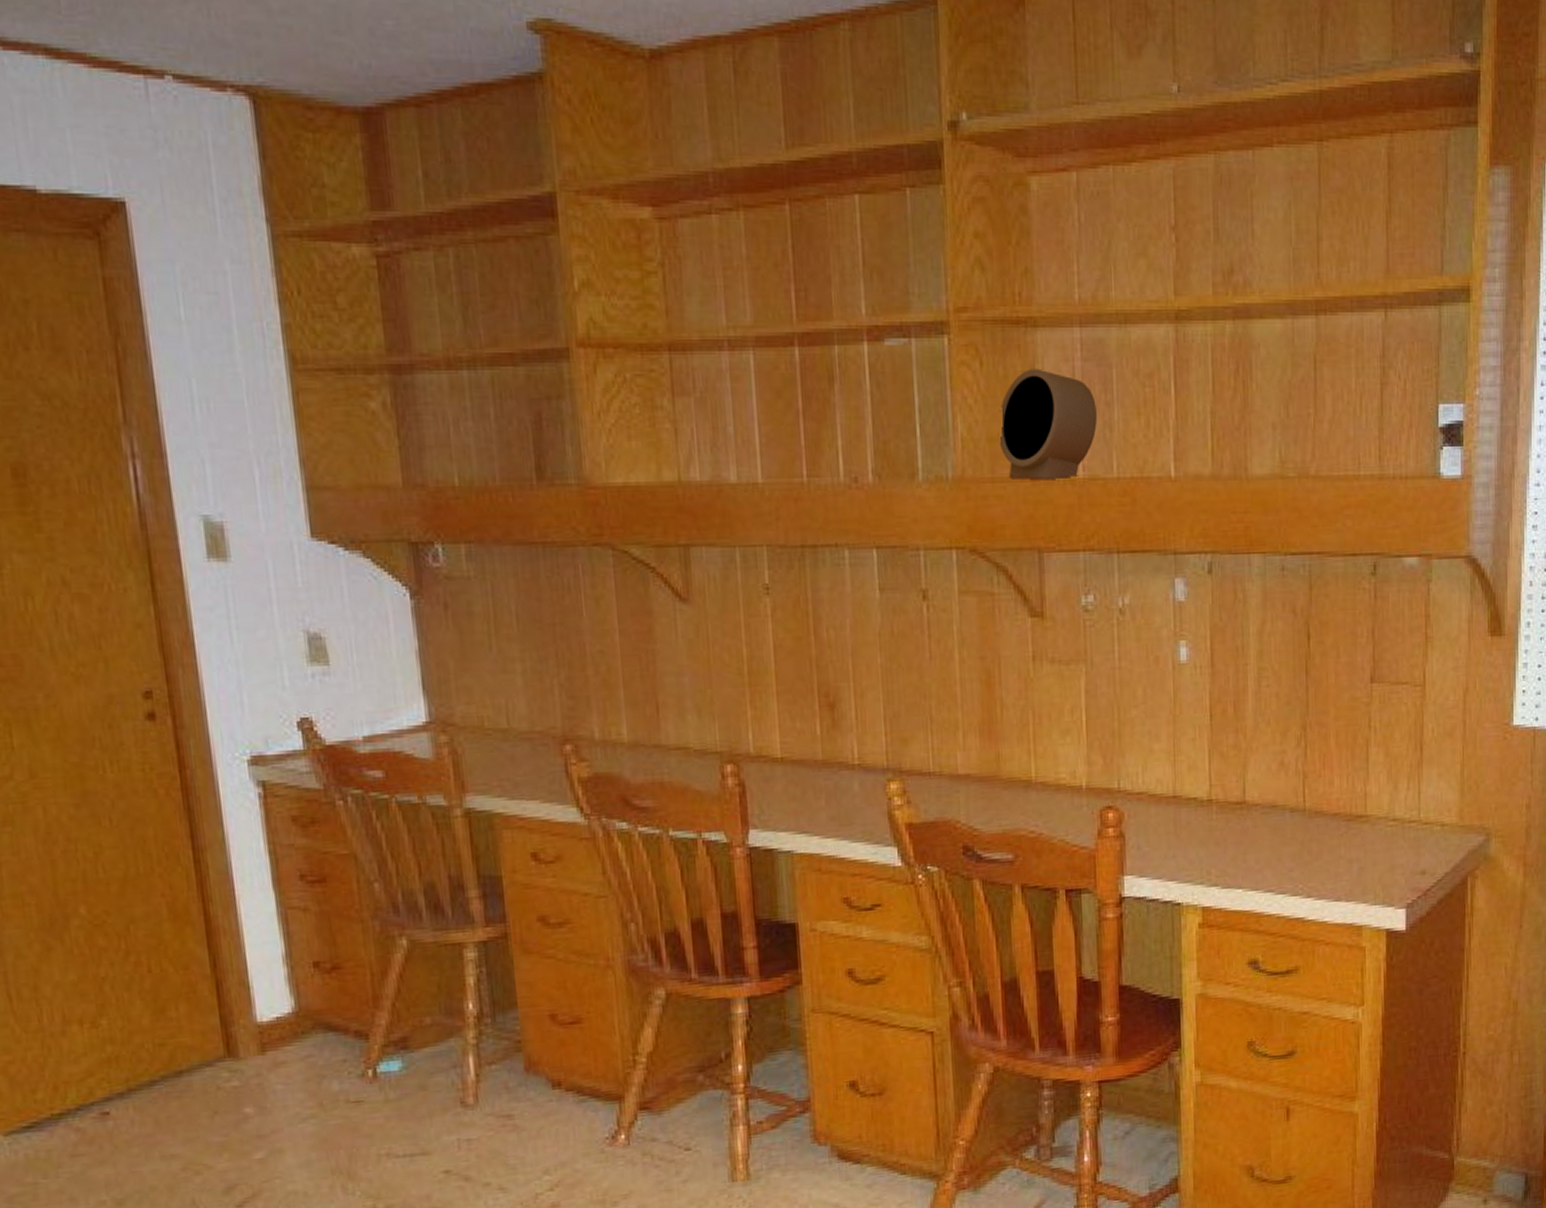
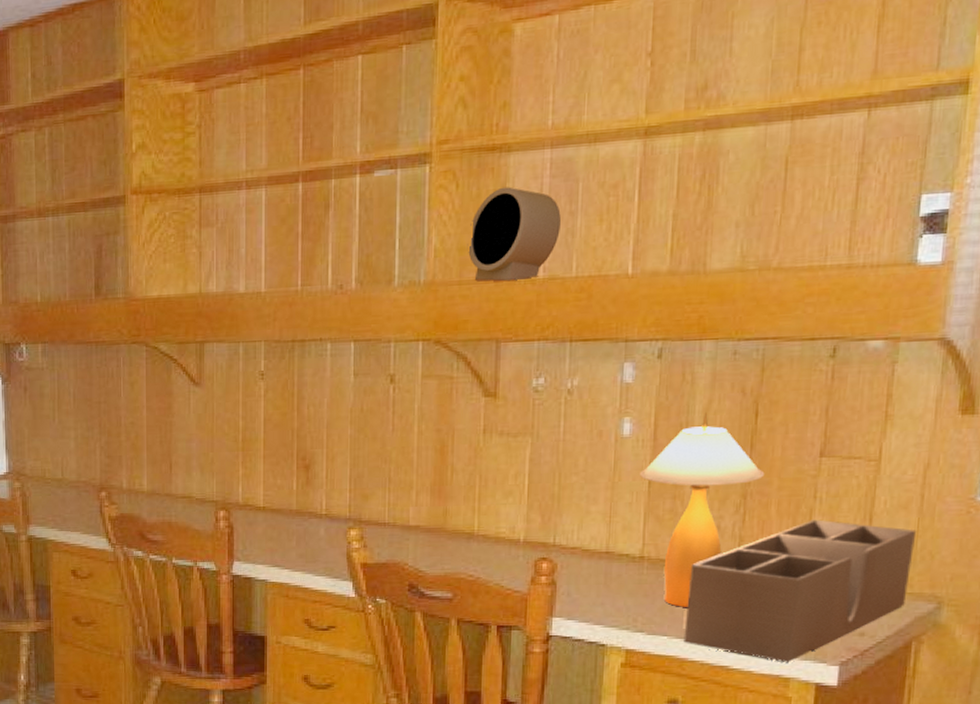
table lamp: none [1201,635,1321,855] -> present [640,413,765,607]
desk organizer: none [1258,751,1463,910] -> present [683,519,917,663]

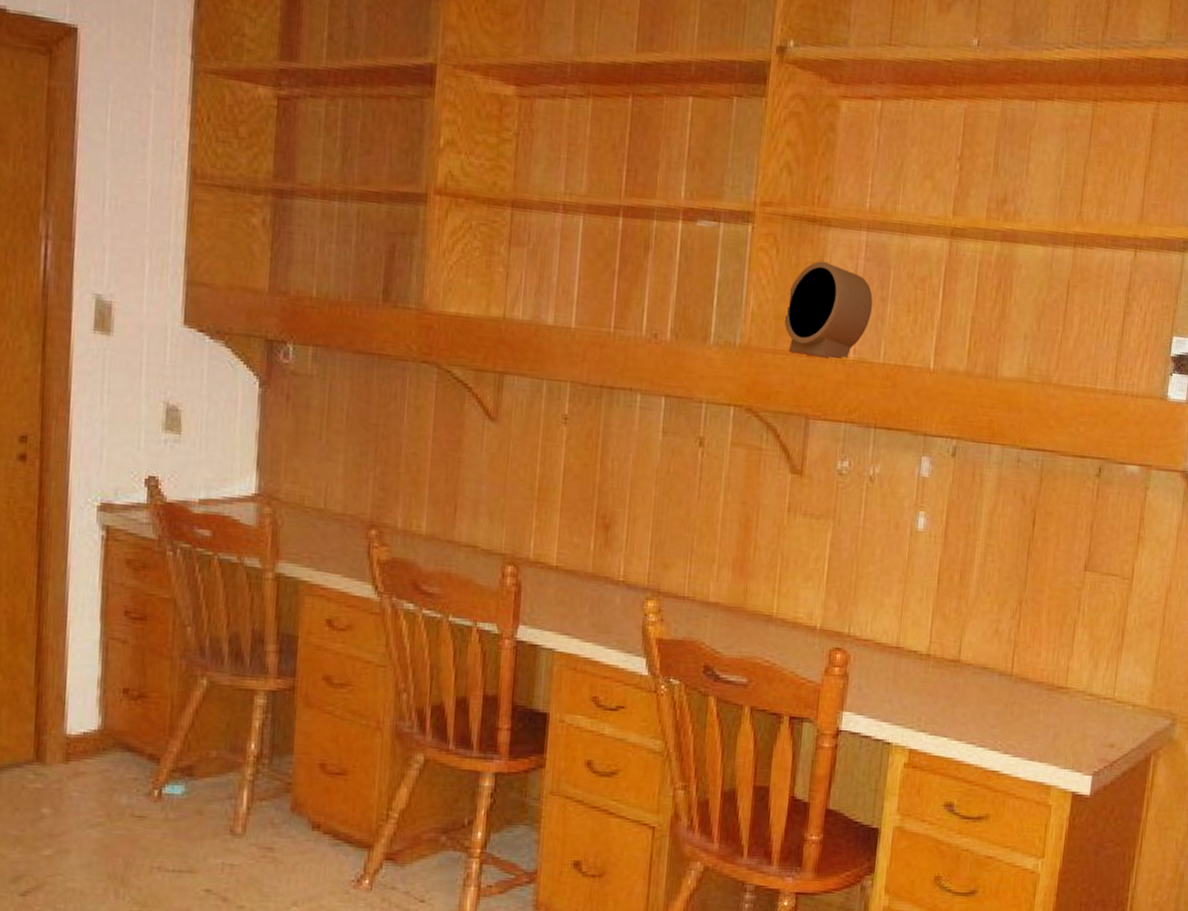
table lamp: present [640,413,765,607] -> none [930,516,1038,709]
desk organizer: present [683,519,917,663] -> none [961,630,1159,771]

